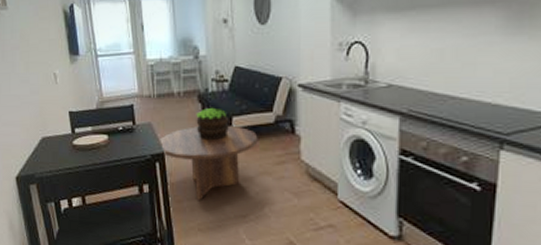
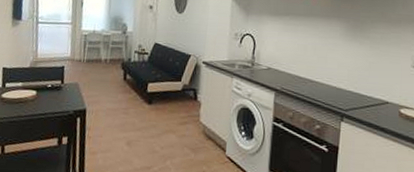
coffee table: present [157,125,258,200] -> none [81,89,168,153]
potted plant: present [196,107,229,141] -> none [117,74,145,102]

